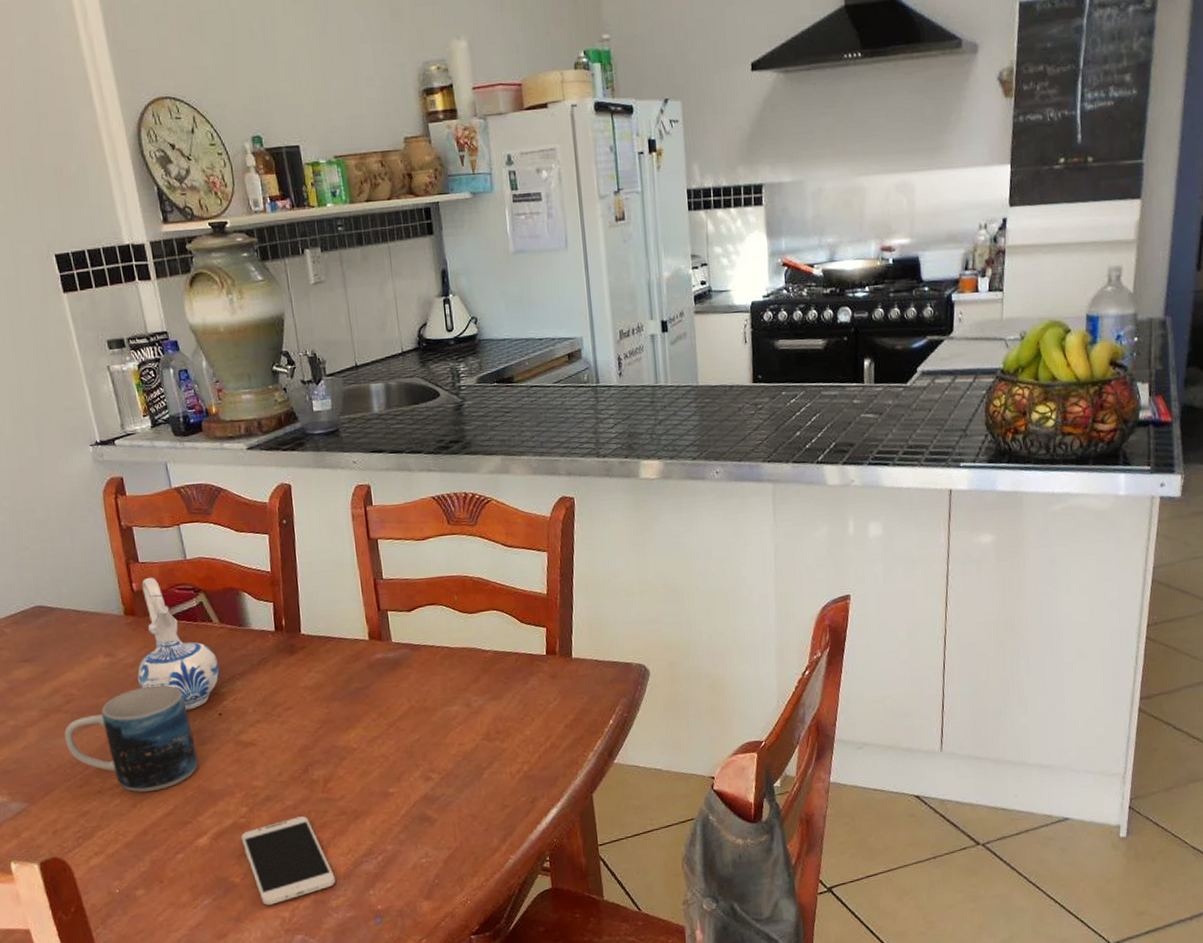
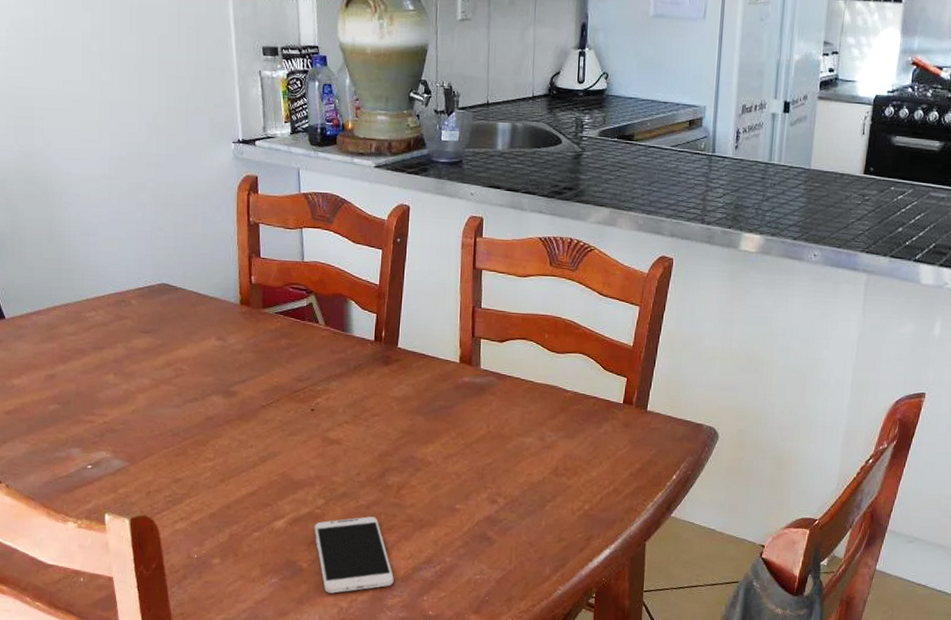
mug: present [64,685,199,793] -> none [169,373,287,471]
ceramic pitcher: present [137,577,220,710] -> none [243,272,318,401]

